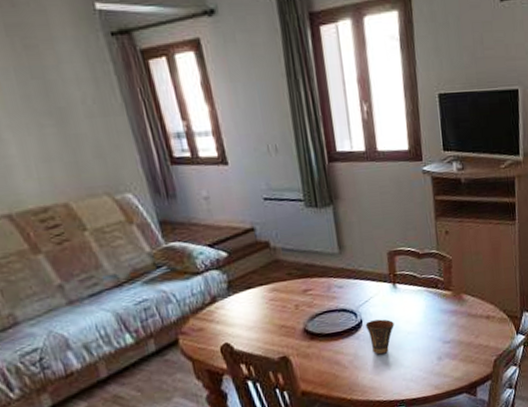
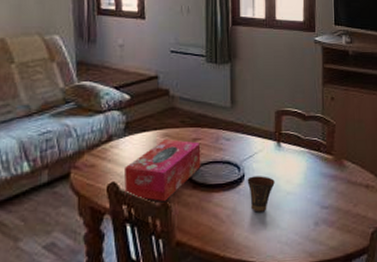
tissue box: none [234,293,316,356] -> present [123,139,201,201]

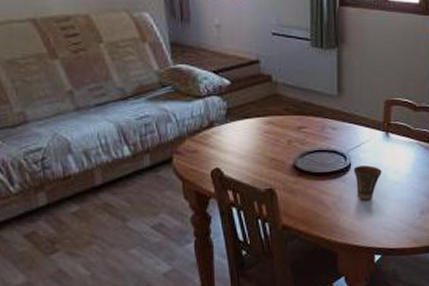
tissue box: present [123,139,201,201] -> none [227,127,306,187]

